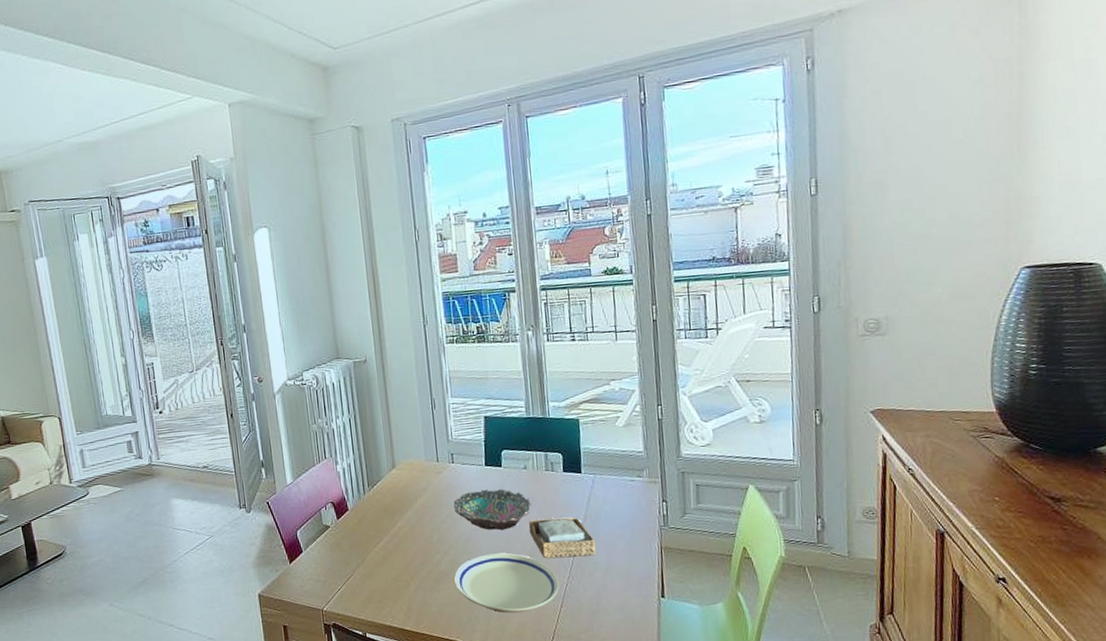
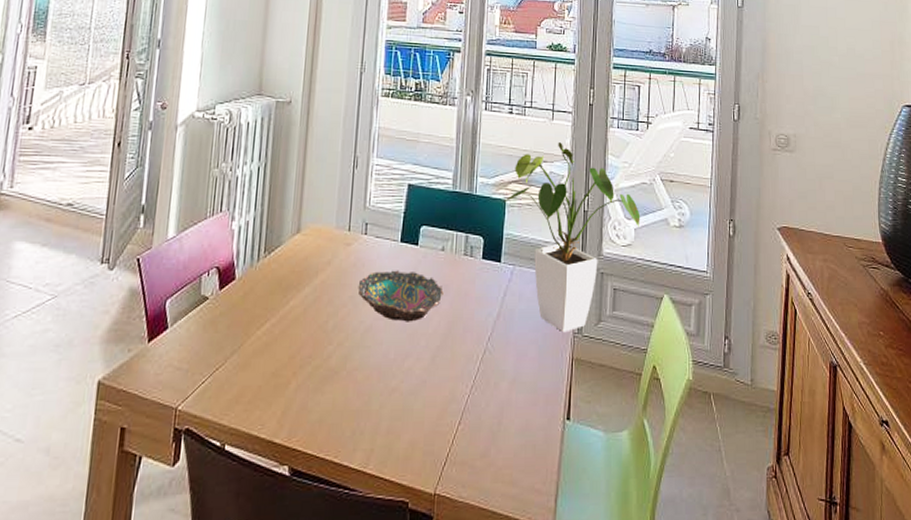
plate: present [454,553,559,613] -> none [344,350,460,428]
napkin holder: present [528,517,597,559] -> none [436,313,506,362]
house plant: none [577,360,718,527] -> present [504,142,641,333]

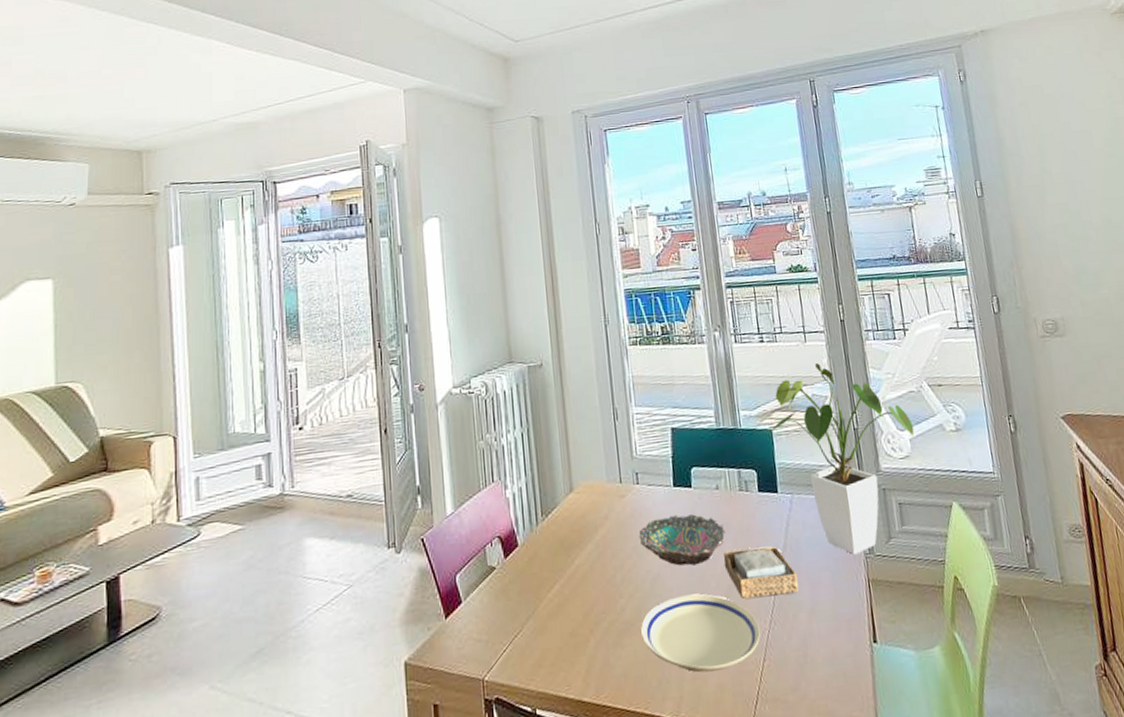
plate: none [344,350,460,428] -> present [641,594,761,673]
napkin holder: none [436,313,506,362] -> present [723,546,799,599]

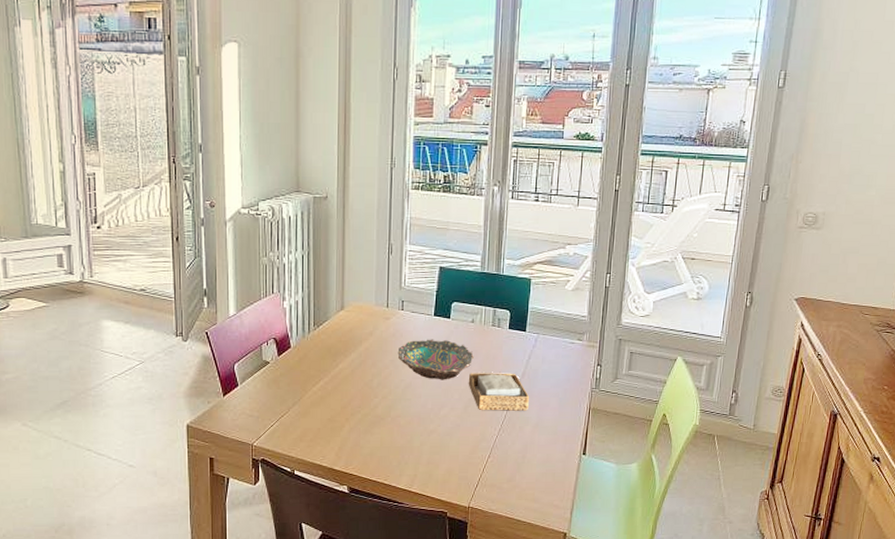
plate: present [641,594,761,673] -> none [389,402,489,460]
house plant: present [770,363,914,555] -> none [530,226,660,388]

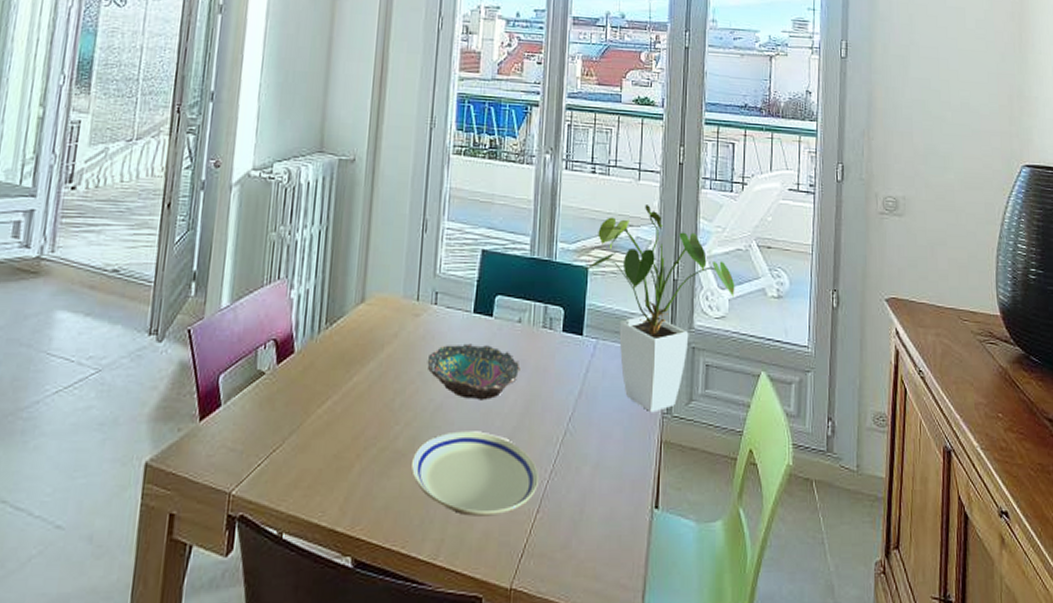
plate: none [389,402,489,460] -> present [412,431,539,516]
napkin holder: present [468,373,530,411] -> none [512,391,588,445]
house plant: none [530,226,660,388] -> present [587,205,735,413]

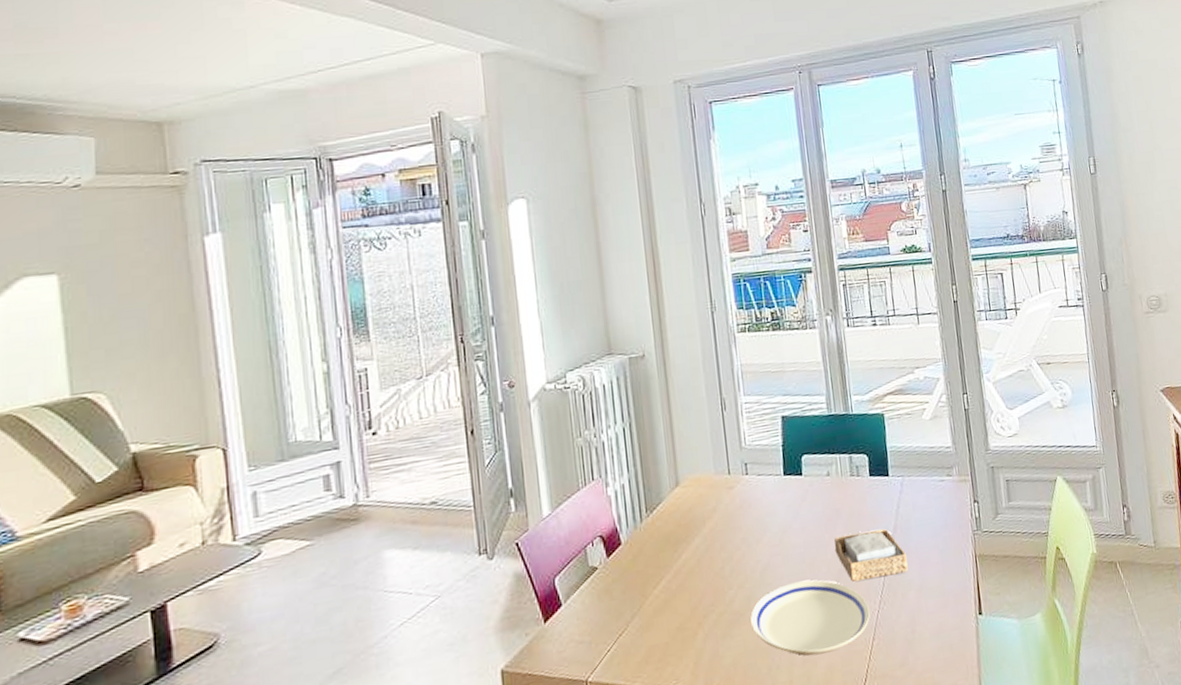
bowl: present [427,343,520,400] -> none [748,502,837,554]
napkin holder: none [512,391,588,445] -> present [833,529,909,582]
house plant: present [587,205,735,413] -> none [882,345,1023,533]

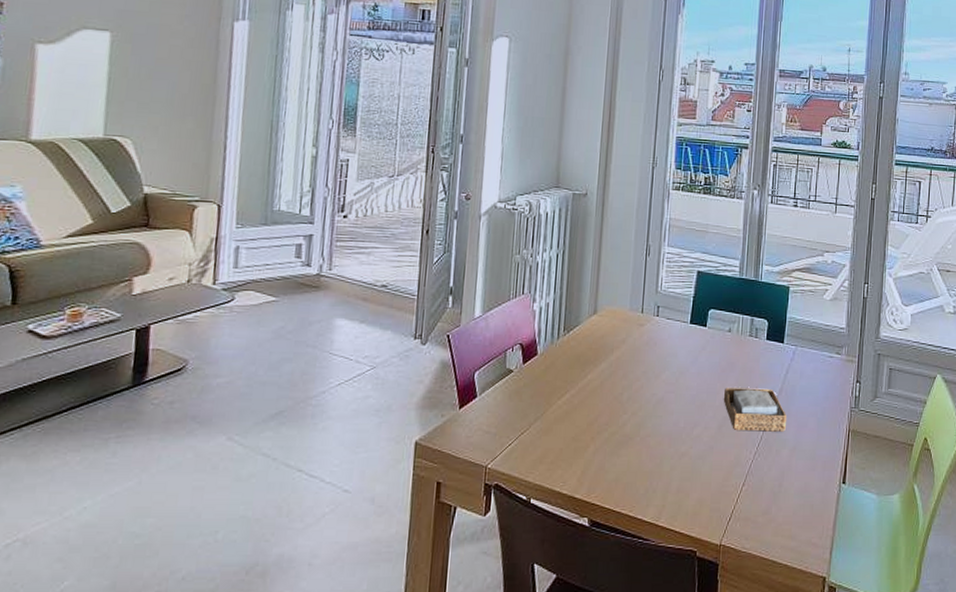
plate: present [751,580,870,656] -> none [638,420,745,488]

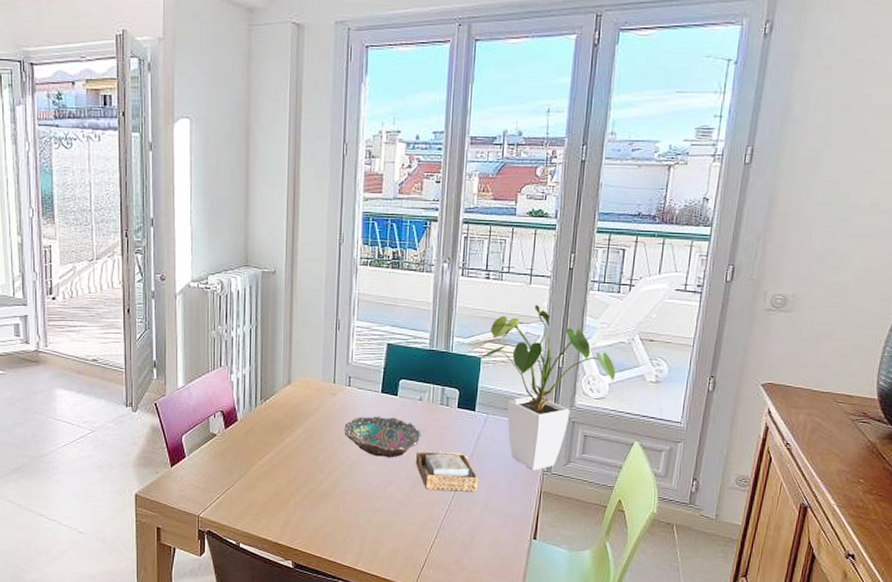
bowl: none [650,349,730,395] -> present [344,416,421,458]
house plant: none [788,234,917,407] -> present [480,305,616,471]

